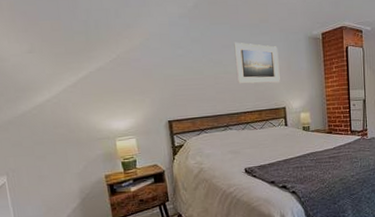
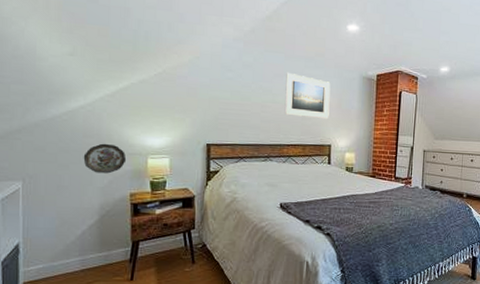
decorative plate: none [57,131,97,161] -> present [83,143,127,174]

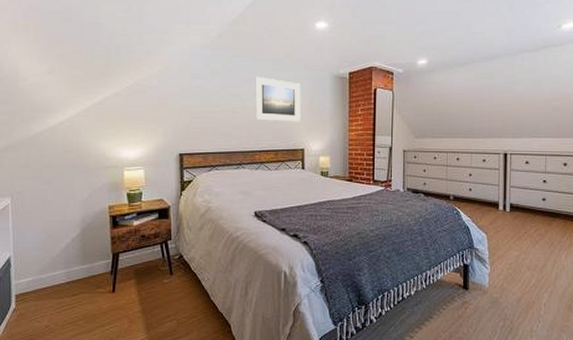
decorative plate: present [83,143,127,174] -> none [64,157,104,187]

